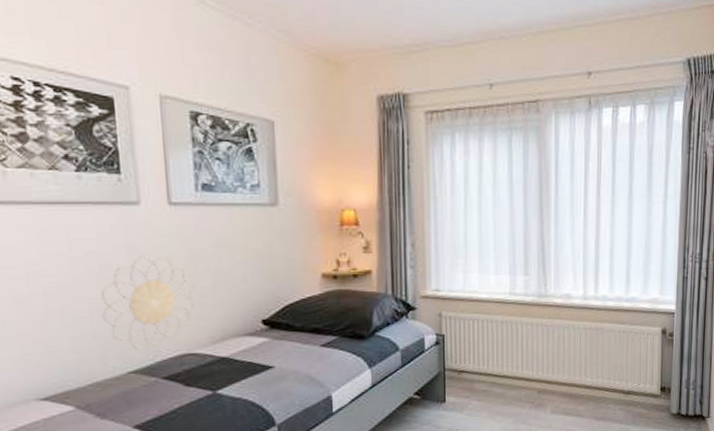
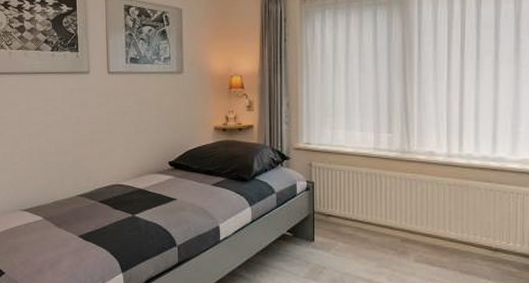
decorative wall piece: present [101,255,195,349] -> none [62,110,123,179]

